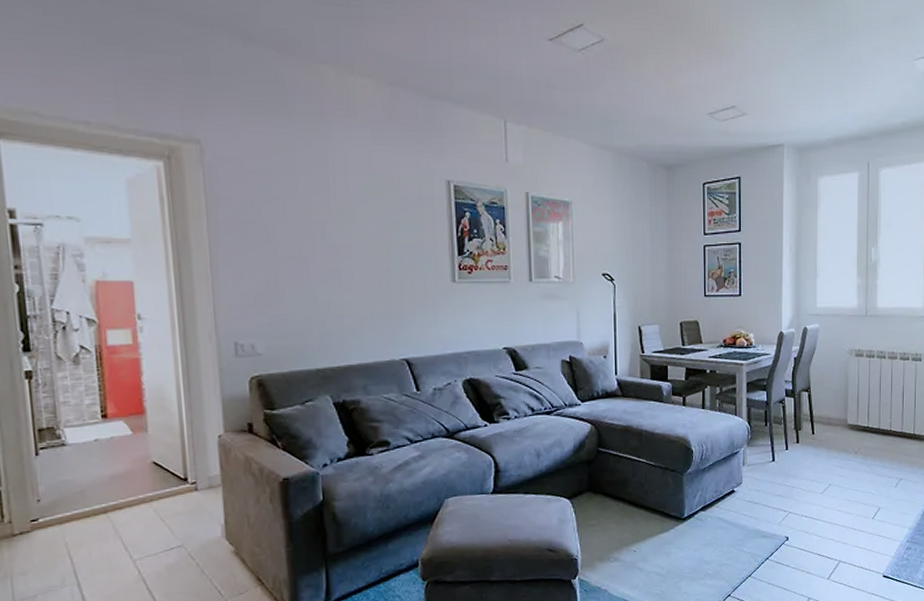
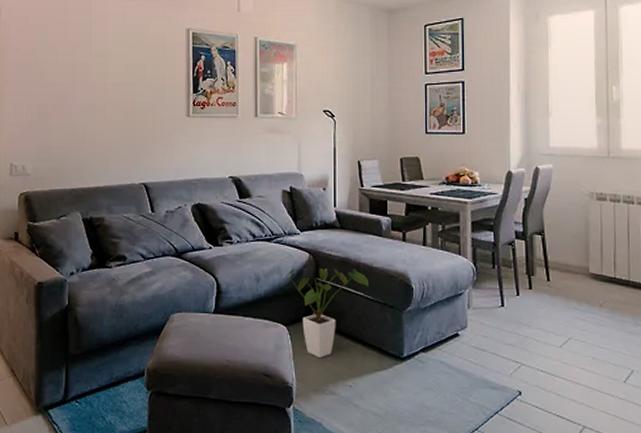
house plant: none [564,436,651,528] -> present [283,268,369,359]

